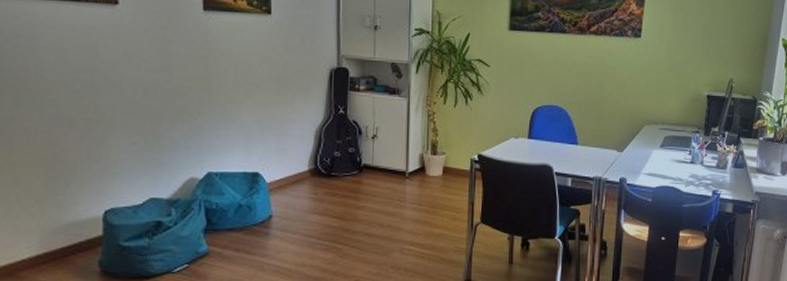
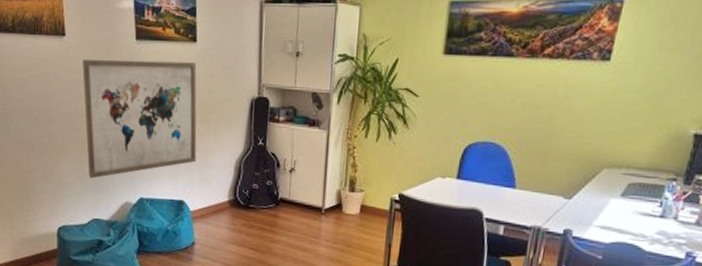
wall art: none [139,29,273,154] -> present [82,59,197,179]

